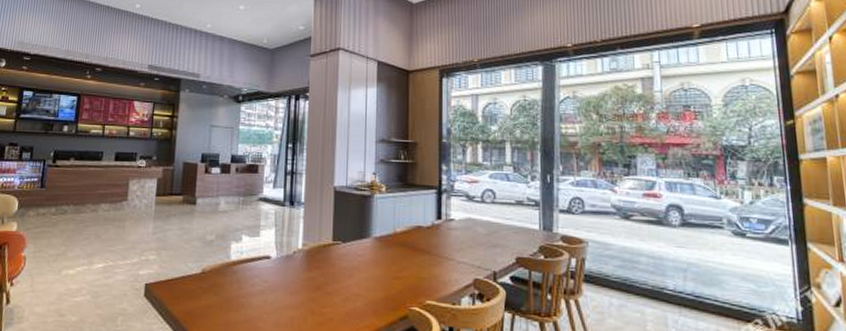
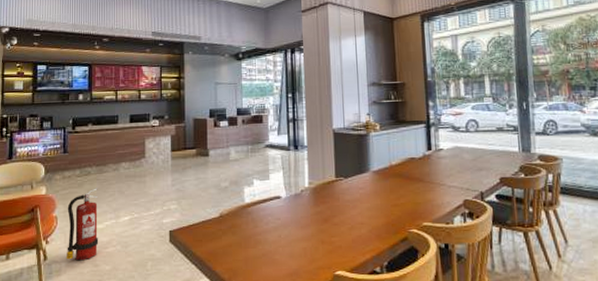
fire extinguisher: none [30,229,73,309] -> present [65,188,99,261]

